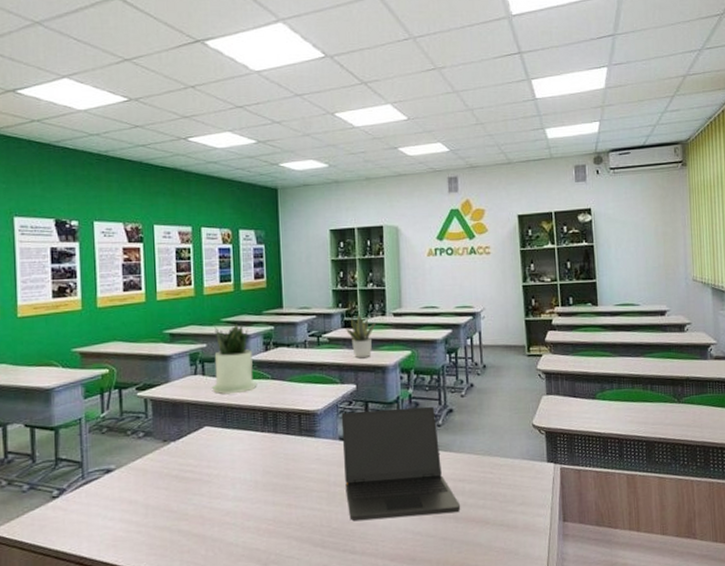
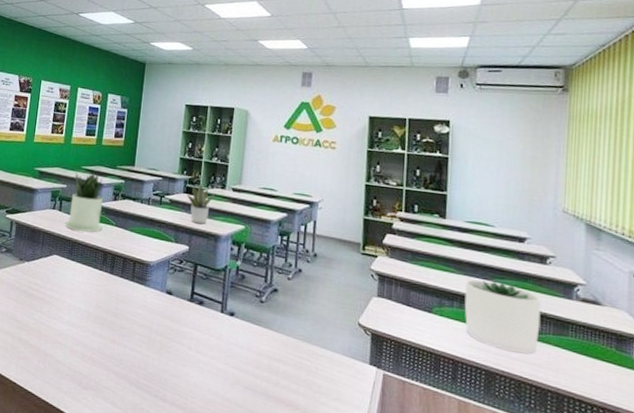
laptop: present [341,406,461,521] -> none [165,269,273,389]
planter: none [621,356,685,419] -> present [464,279,541,355]

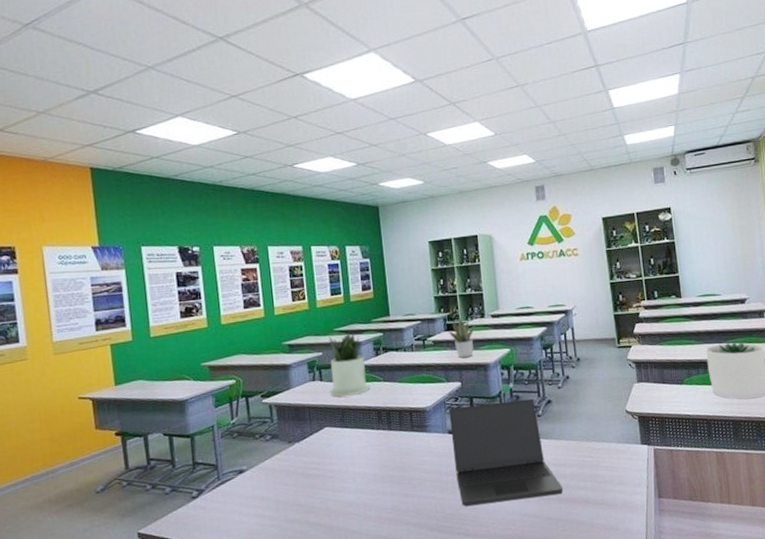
laptop: none [165,269,273,389] -> present [448,398,563,506]

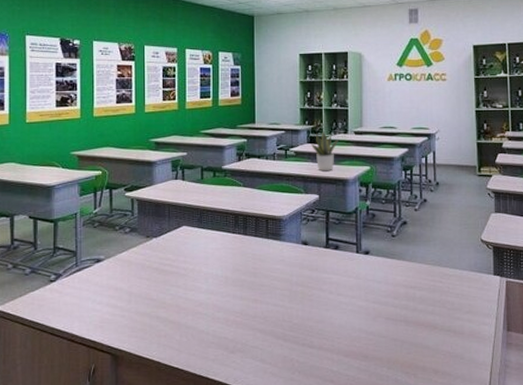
planter: present [328,332,371,397] -> none [190,135,230,198]
laptop: present [448,398,563,506] -> none [304,218,411,318]

